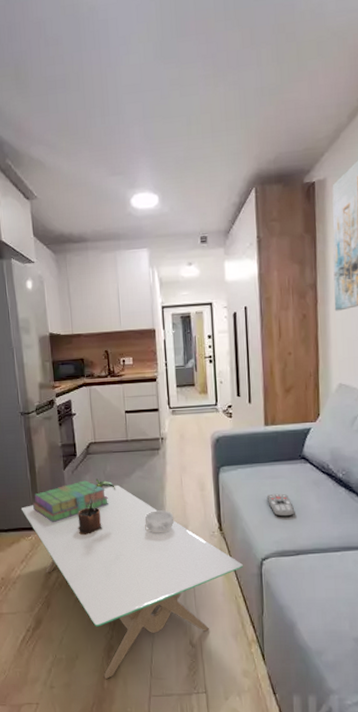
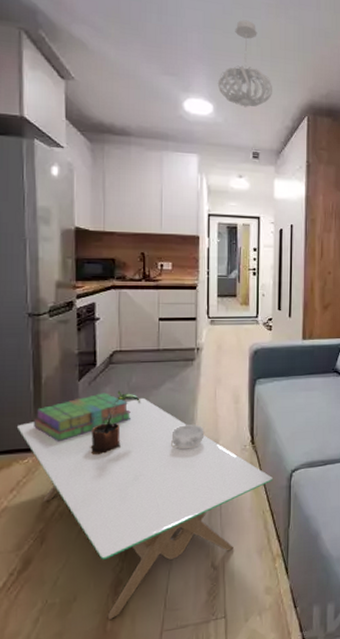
pendant light: none [161,99,216,192] -> present [217,19,272,108]
remote control: present [266,493,294,517] -> none [300,405,325,428]

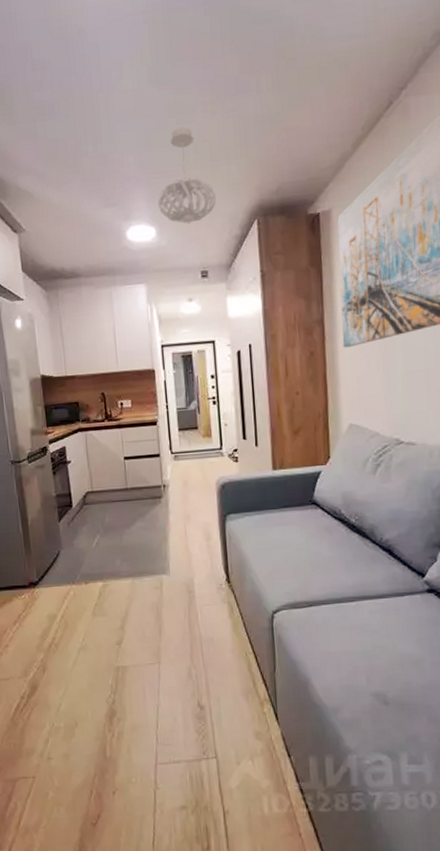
coffee table: present [16,397,274,620] -> none [12,536,254,747]
stack of books: present [33,393,132,443] -> none [25,532,109,580]
potted plant: present [90,391,140,456] -> none [75,530,115,593]
decorative bowl: present [170,424,205,450] -> none [146,562,179,588]

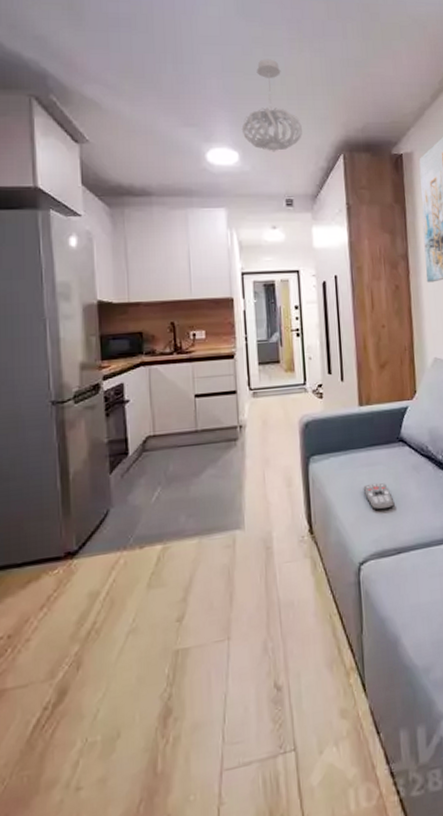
remote control: none [276,541,306,566] -> present [363,482,394,510]

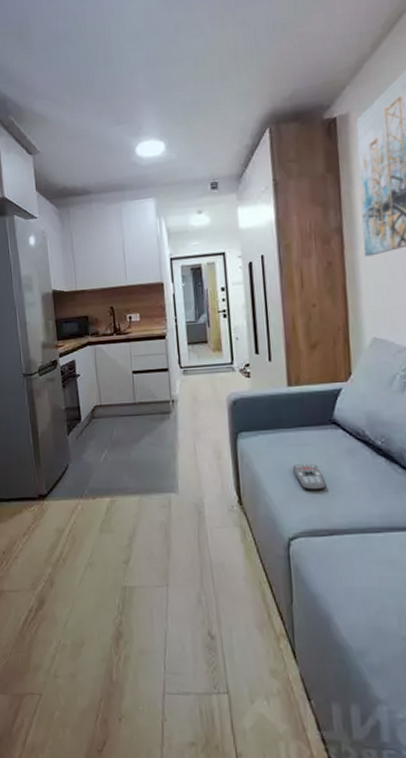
pendant light: present [241,59,302,152] -> none [167,42,226,137]

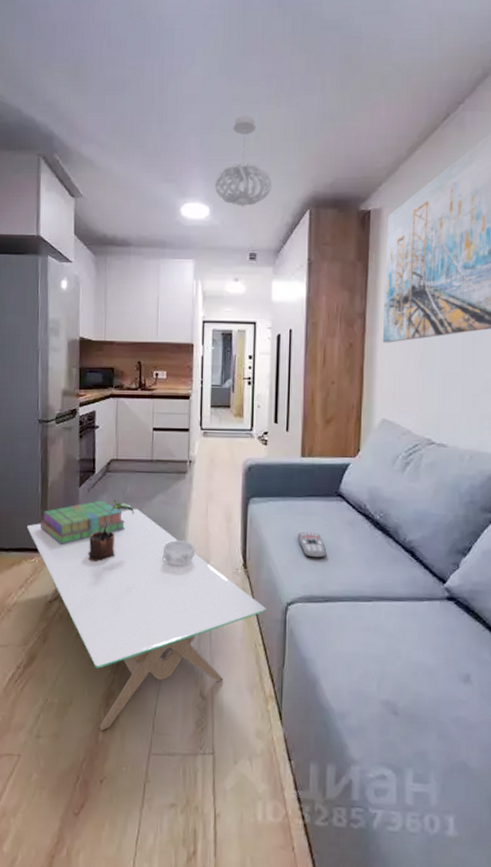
coffee table: none [23,452,269,670] -> present [26,508,267,730]
stack of books: none [35,446,117,493] -> present [40,500,126,546]
potted plant: none [83,445,123,507] -> present [87,499,134,562]
decorative bowl: none [154,481,188,507] -> present [161,540,195,566]
pendant light: none [167,42,226,137] -> present [214,115,271,207]

